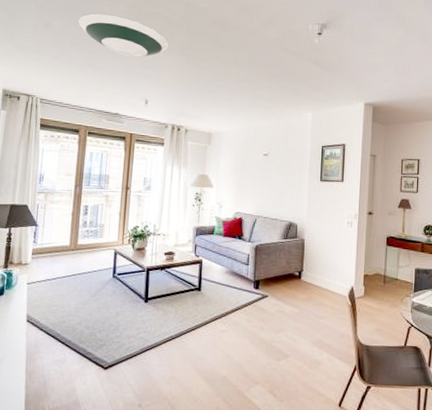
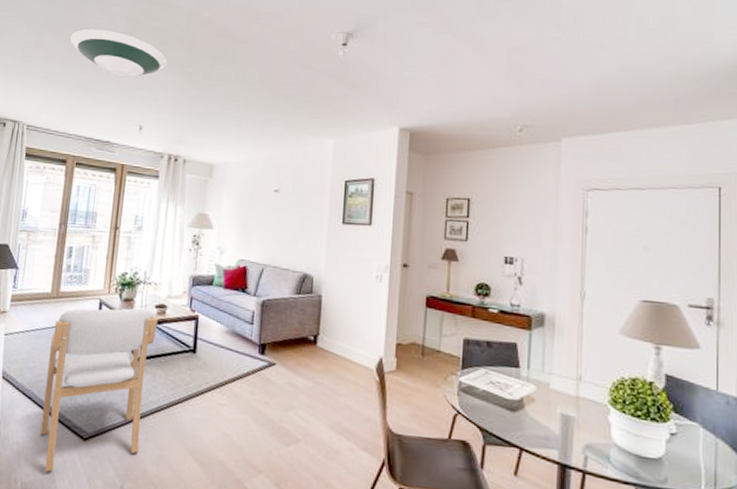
armchair: none [65,255,168,399] -> present [40,307,159,473]

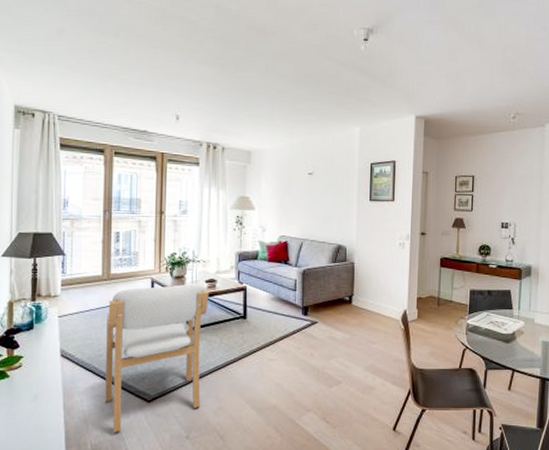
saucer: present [69,27,168,77] -> none [94,16,200,67]

